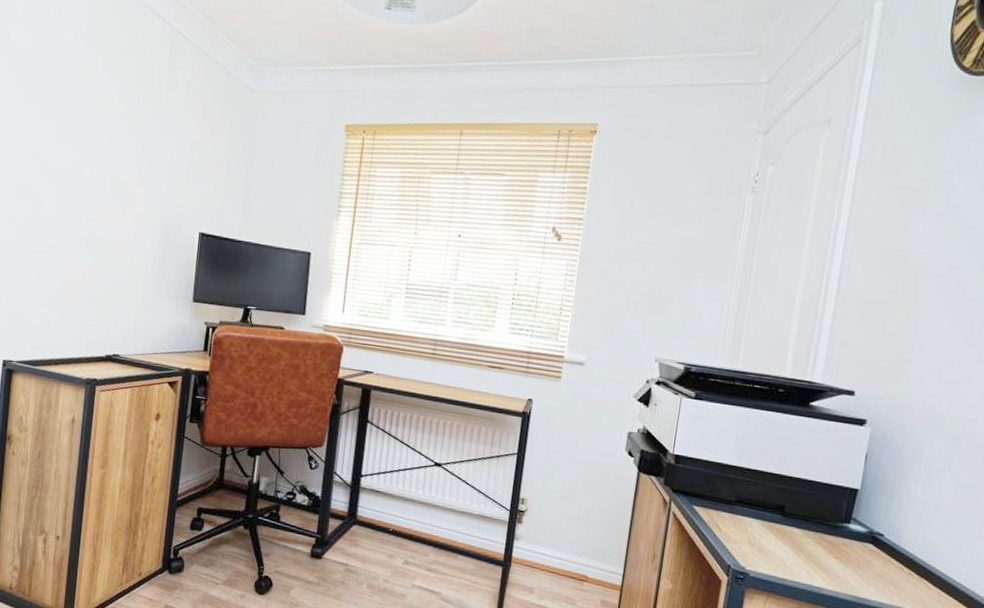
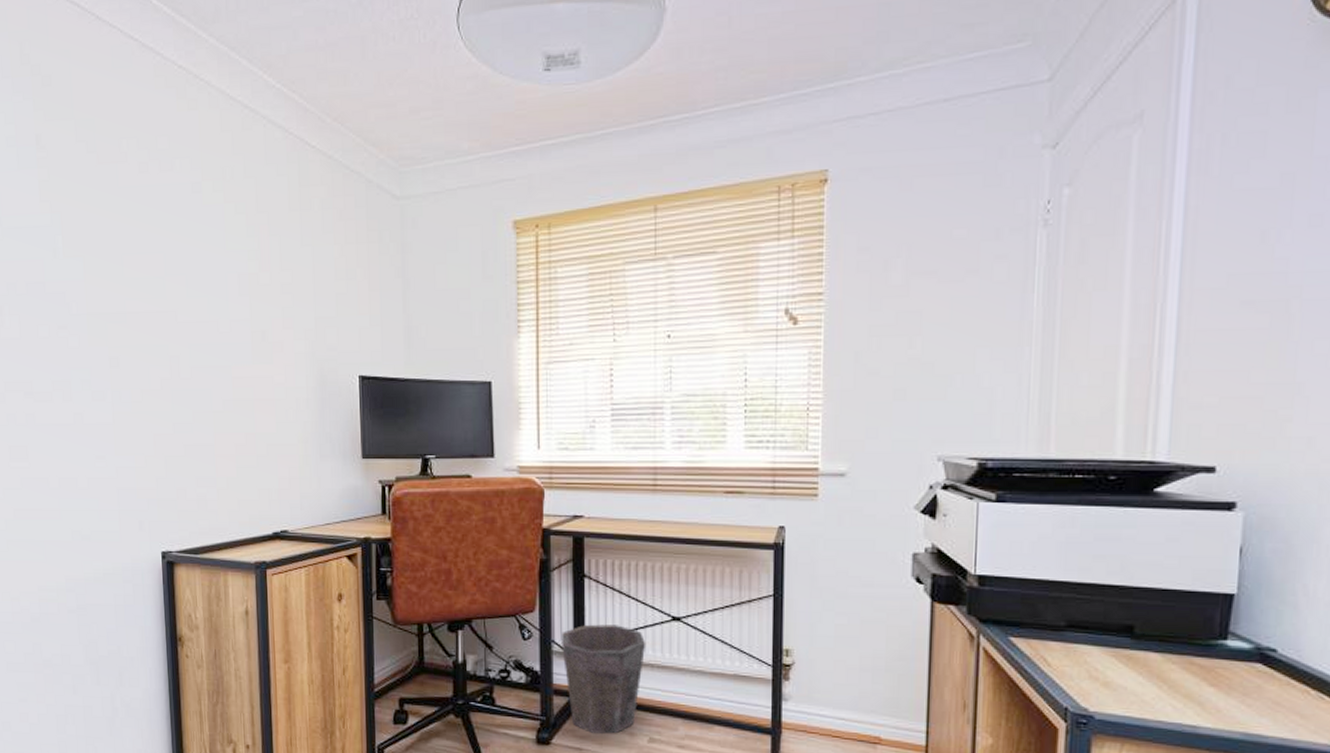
waste bin: none [341,461,412,555] -> present [562,624,646,734]

